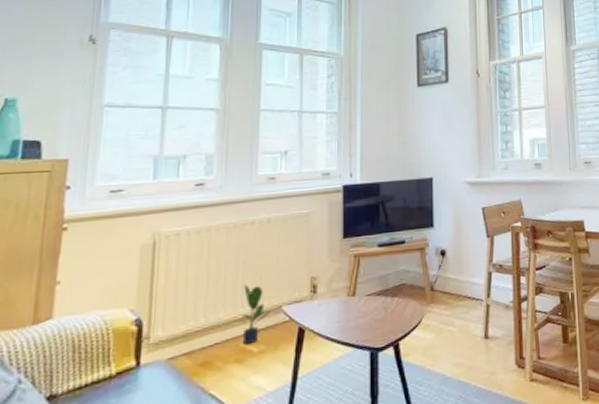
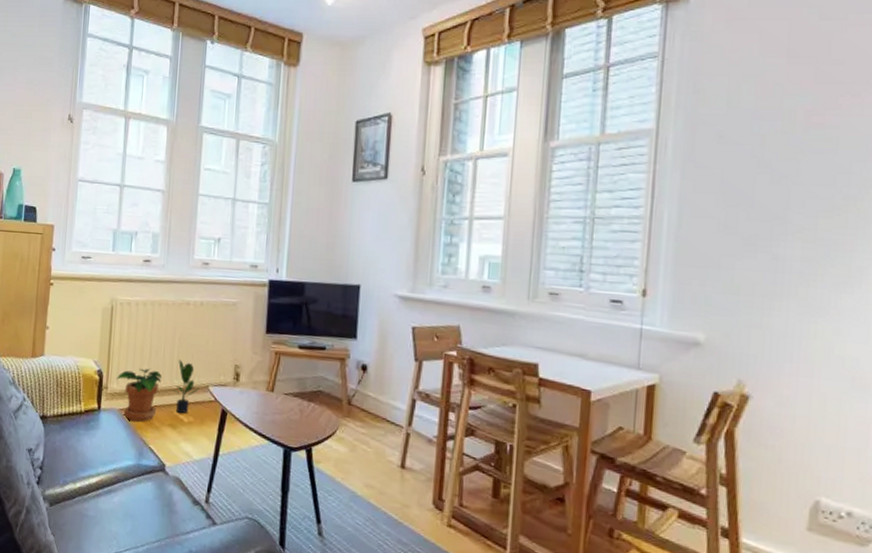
potted plant: none [162,302,224,369] -> present [116,368,163,422]

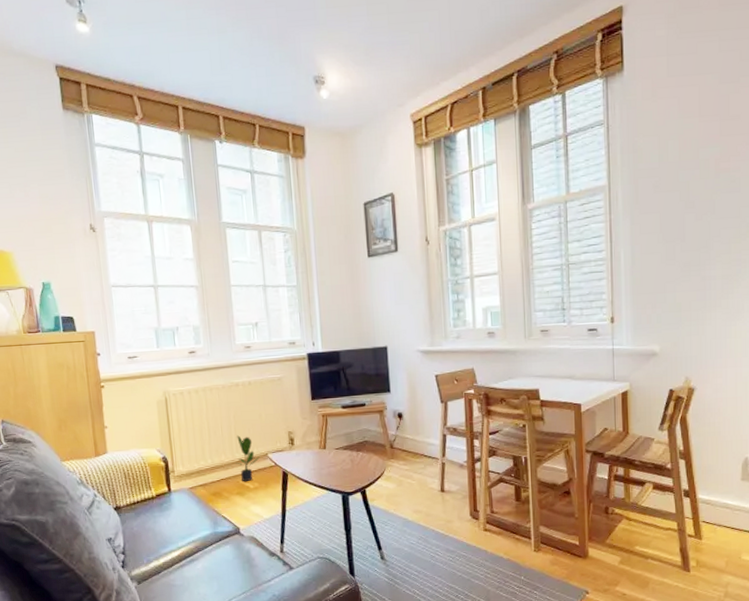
potted plant: present [116,368,163,422] -> none [181,447,224,496]

